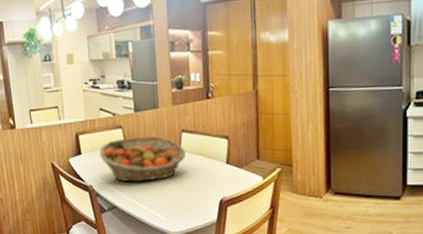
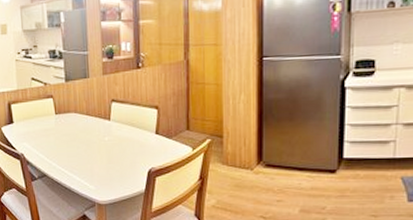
fruit basket: present [99,136,186,183] -> none [30,105,115,151]

